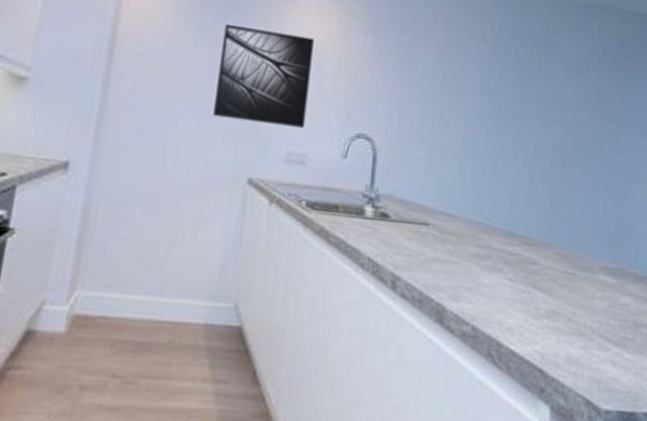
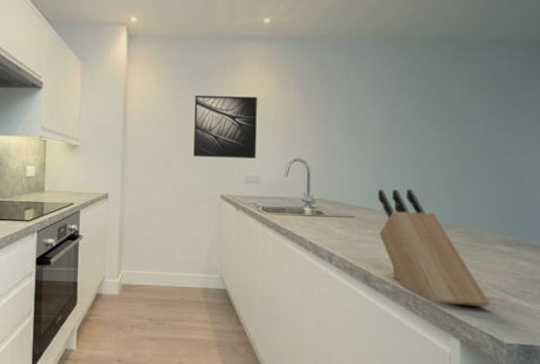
knife block: none [460,187,588,359] -> present [377,189,491,307]

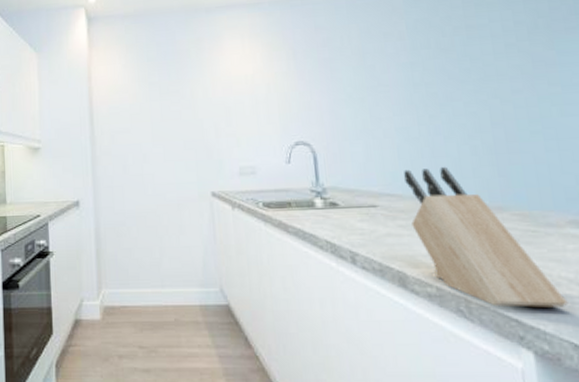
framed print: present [193,95,257,159] -> none [170,73,250,150]

